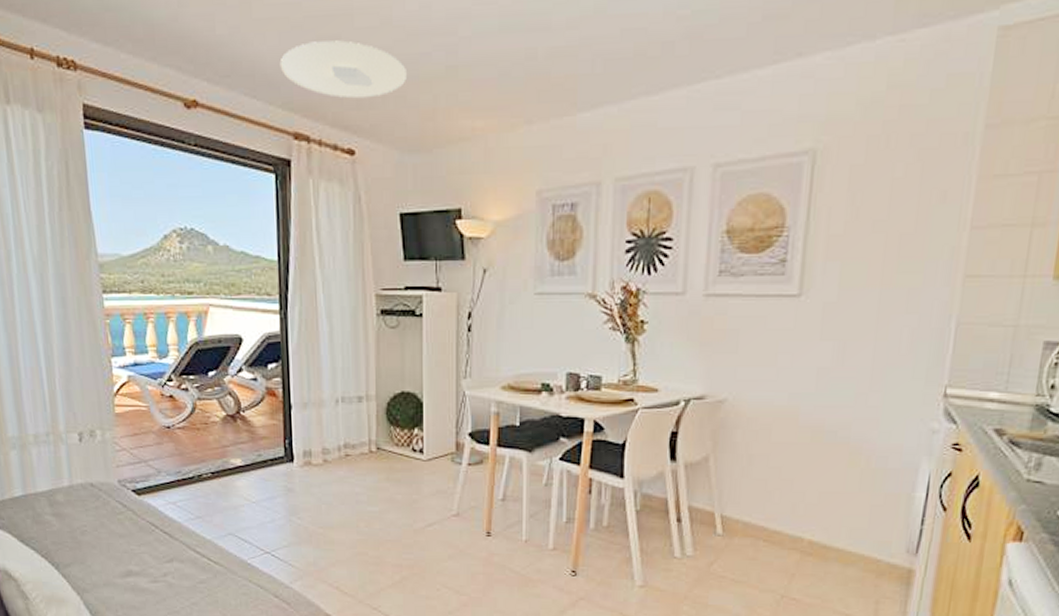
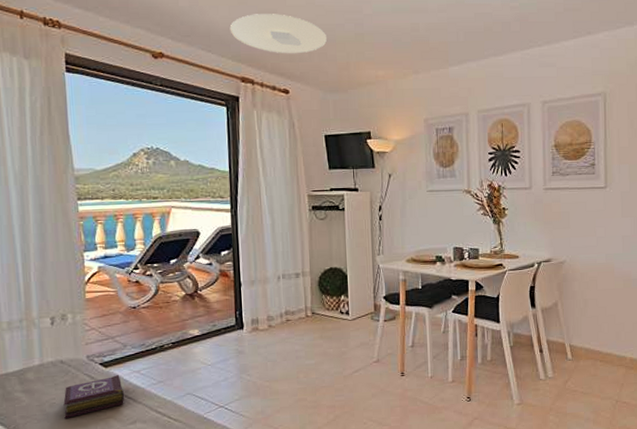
book: none [95,505,160,549] -> present [63,375,124,418]

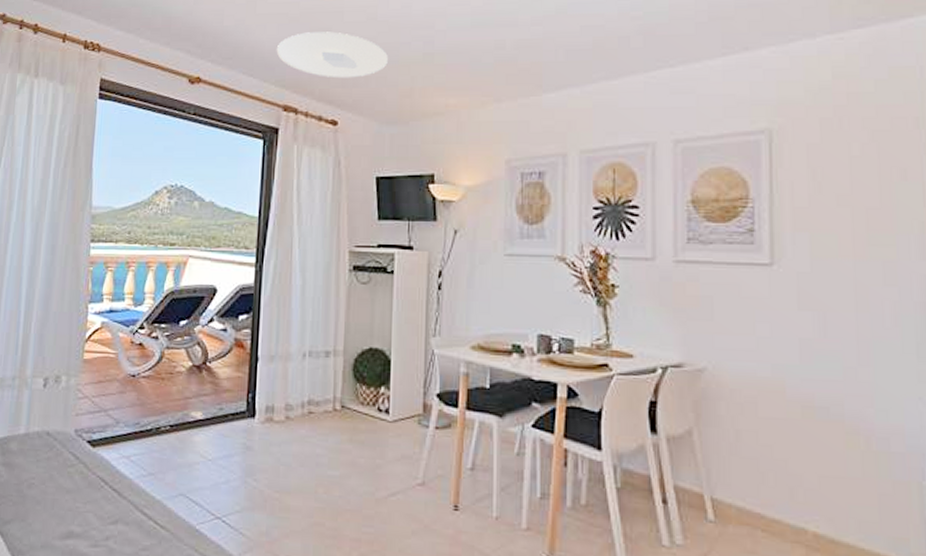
book: present [63,375,124,418] -> none [41,458,109,505]

